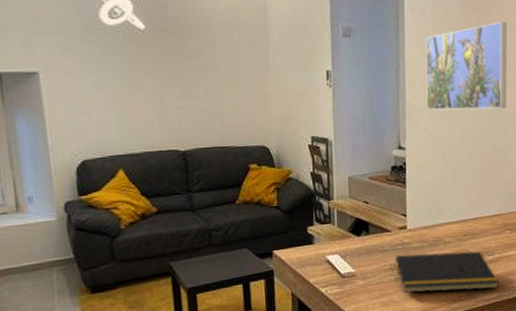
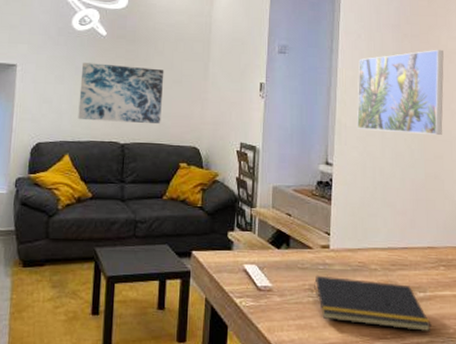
wall art: none [121,63,223,130] -> present [78,63,164,125]

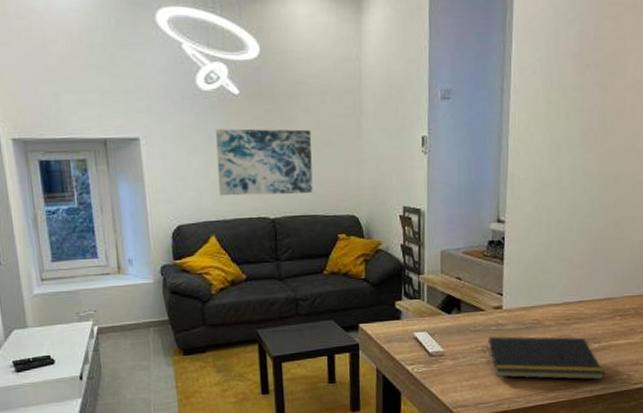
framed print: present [357,49,444,135] -> none [531,79,631,181]

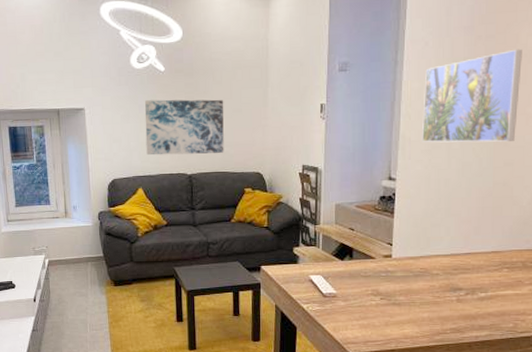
notepad: present [487,335,605,380] -> none [377,281,491,327]
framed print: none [531,79,631,181] -> present [422,49,522,143]

